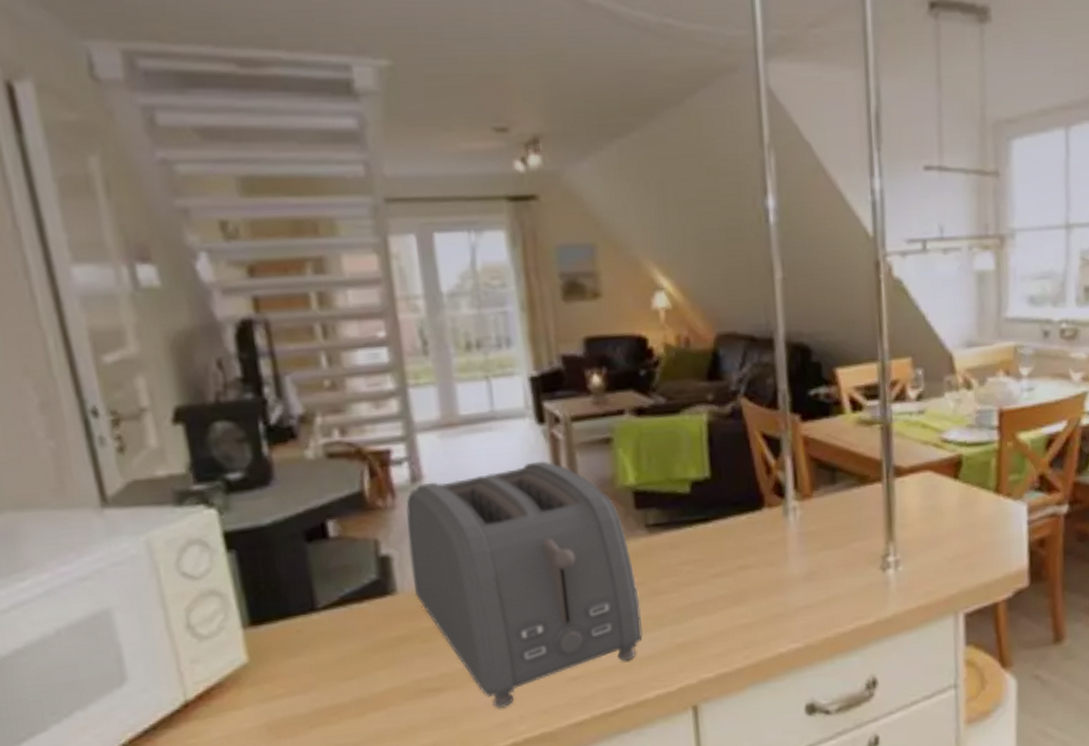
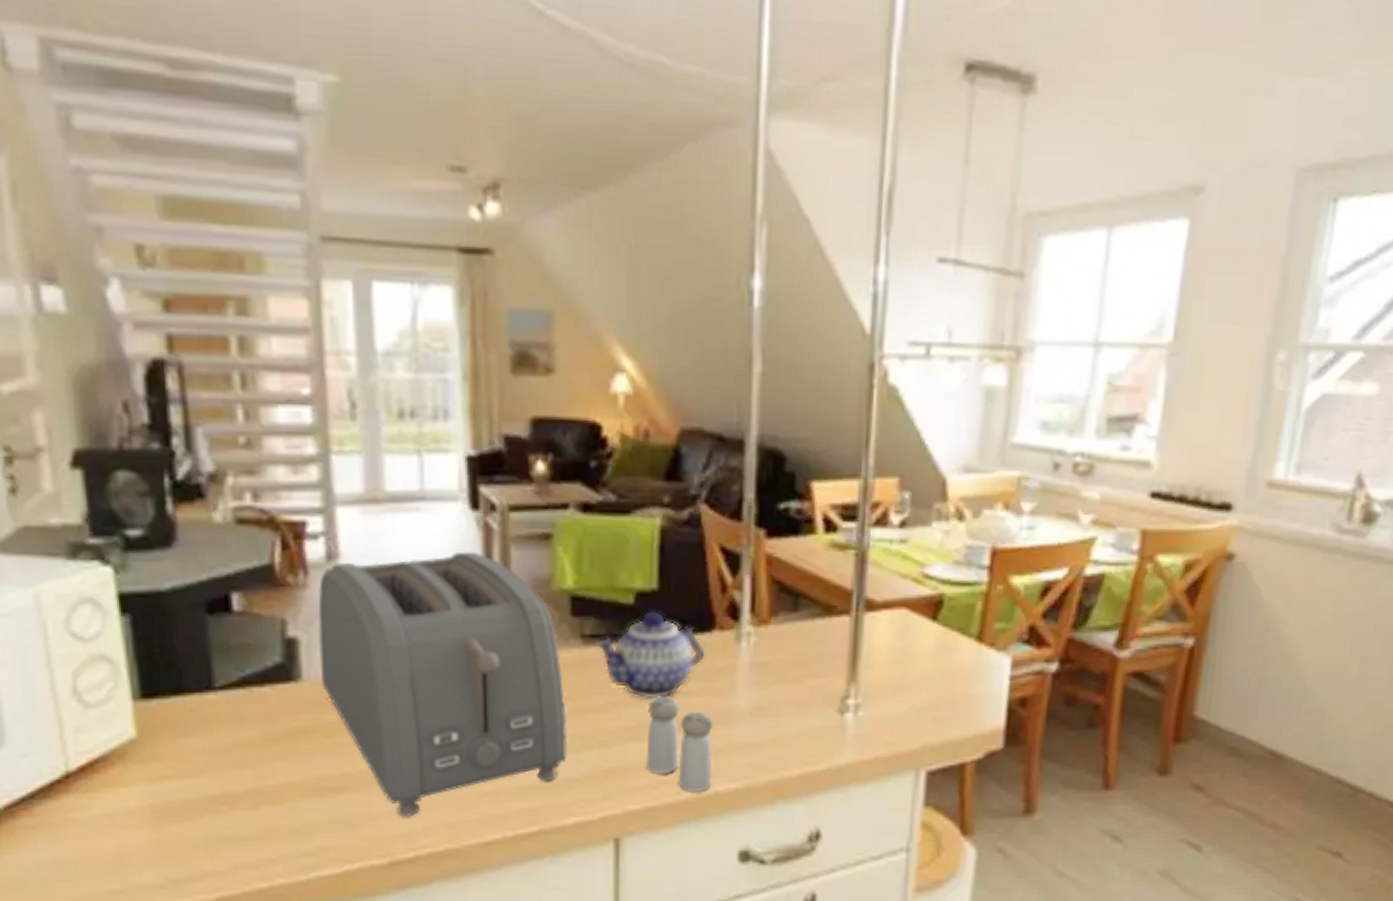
teapot: none [659,495,759,577] -> present [595,609,706,699]
salt and pepper shaker: none [712,570,776,657] -> present [646,695,714,793]

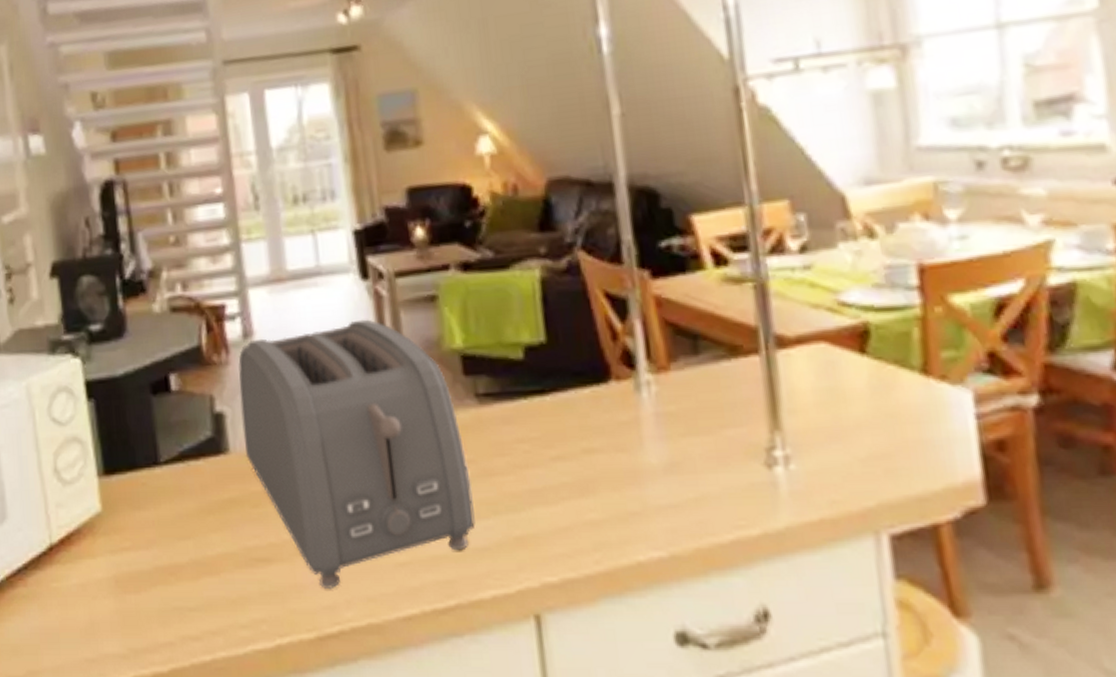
teapot: present [595,609,706,699] -> none [490,363,606,459]
salt and pepper shaker: present [646,695,714,793] -> none [552,453,633,563]

